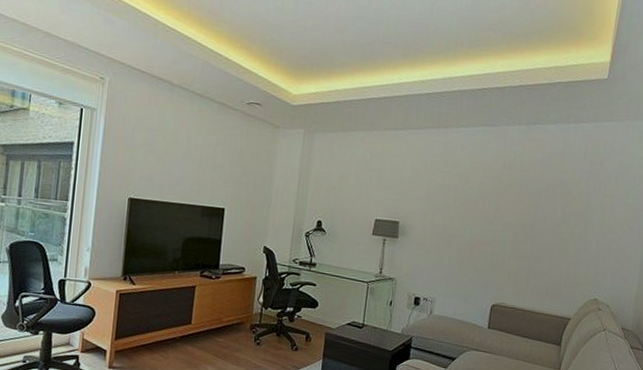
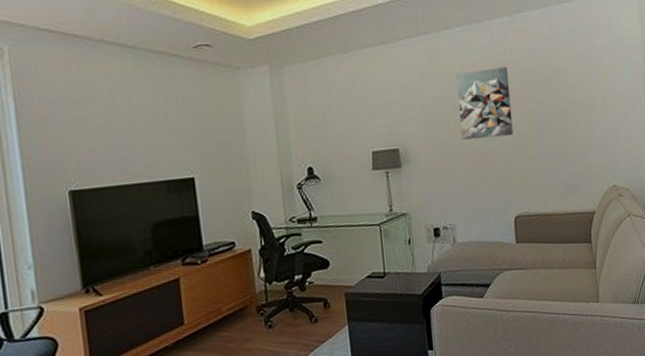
wall art: none [458,167,515,232] -> present [456,67,513,140]

